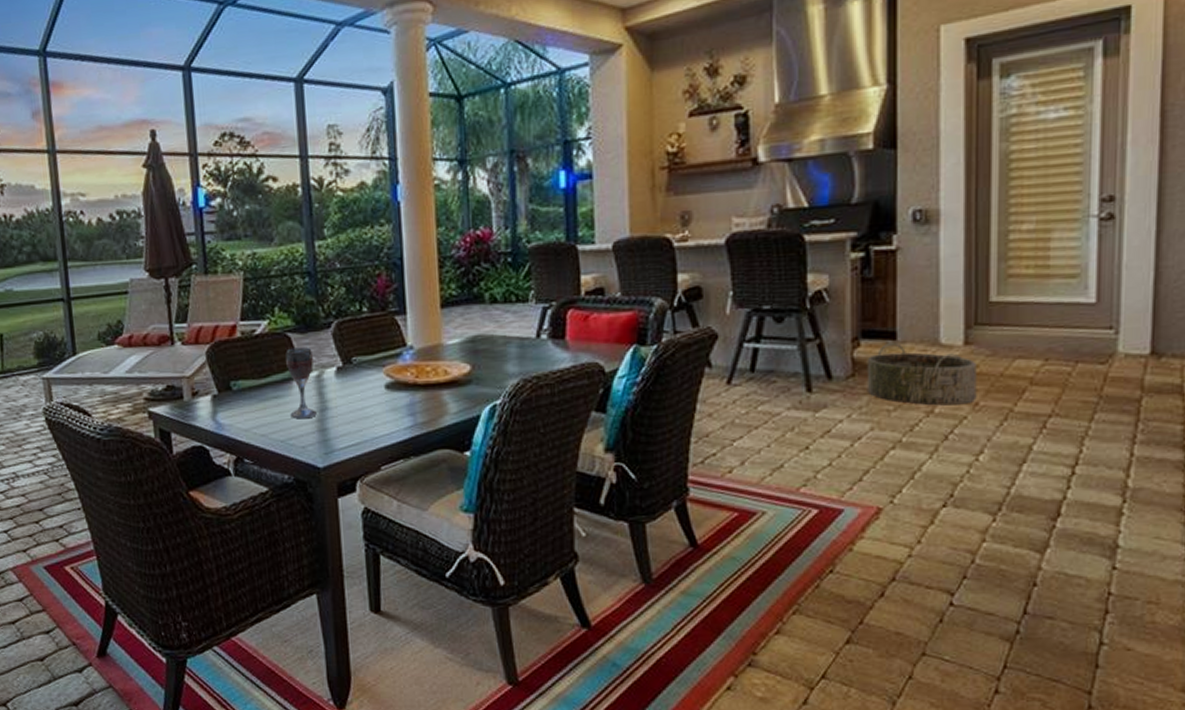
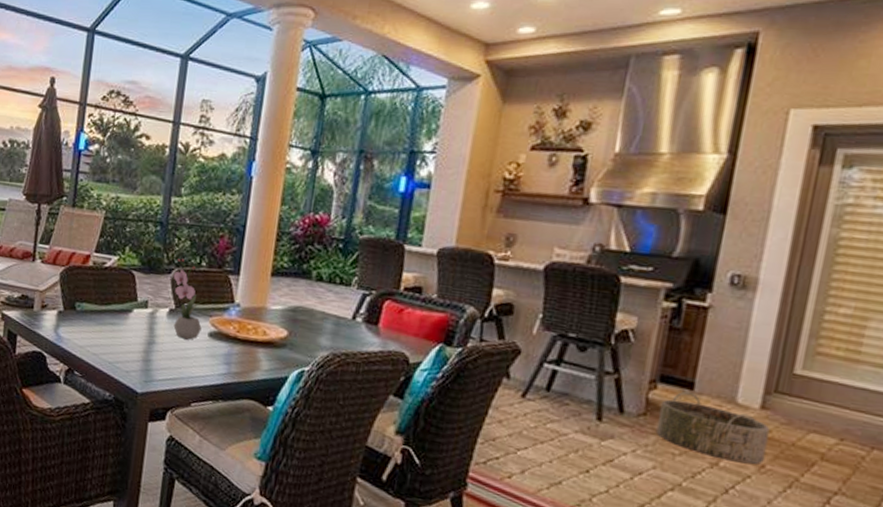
cup: present [285,347,317,419] -> none [121,284,151,348]
flower arrangement: none [333,307,377,397] -> present [172,258,208,340]

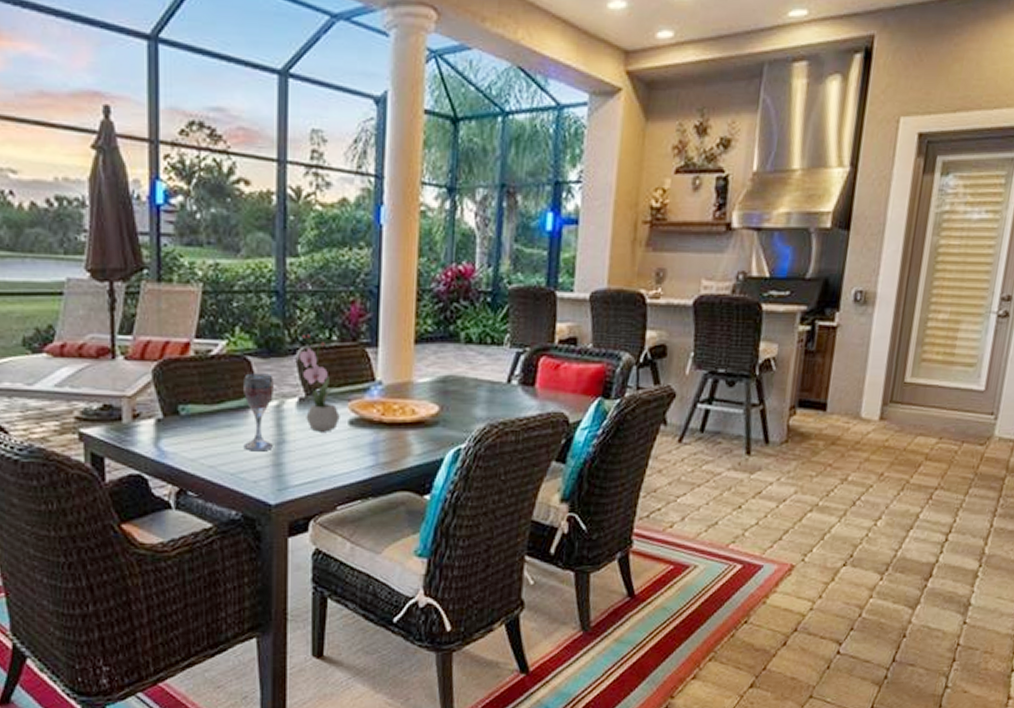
cup: none [121,284,151,348] -> present [243,373,274,452]
basket: present [655,391,771,464] -> none [796,413,887,474]

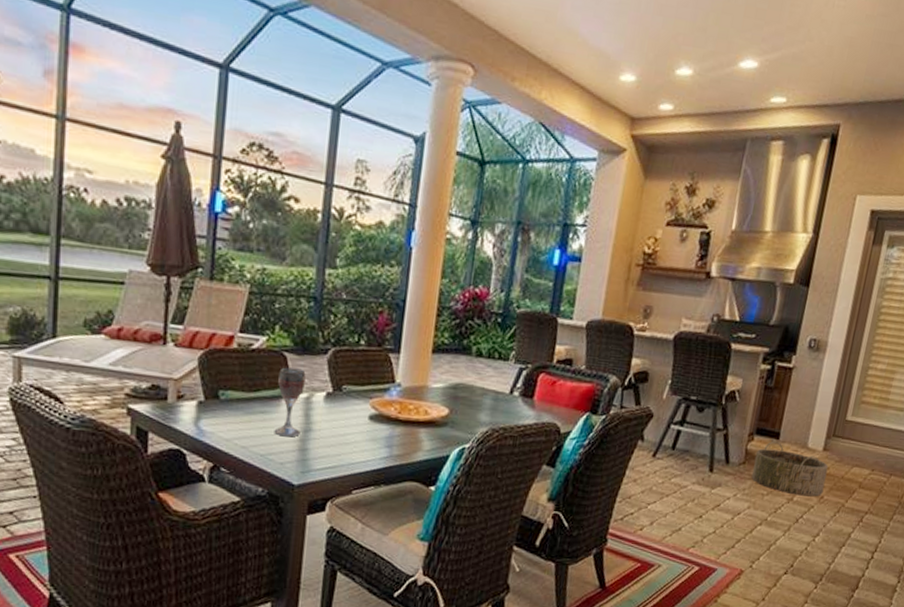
flower arrangement: present [299,333,344,432] -> none [329,336,368,425]
basket: none [796,413,887,474] -> present [751,440,829,497]

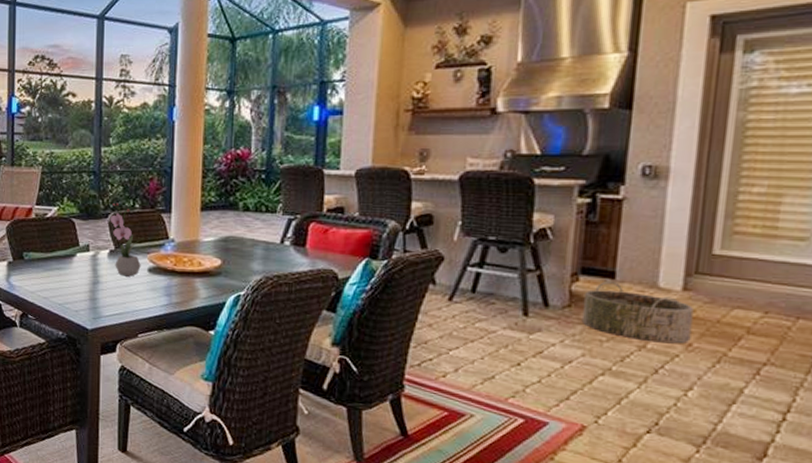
cup: present [274,367,306,437] -> none [68,231,91,289]
flower arrangement: none [329,336,368,425] -> present [110,202,144,277]

